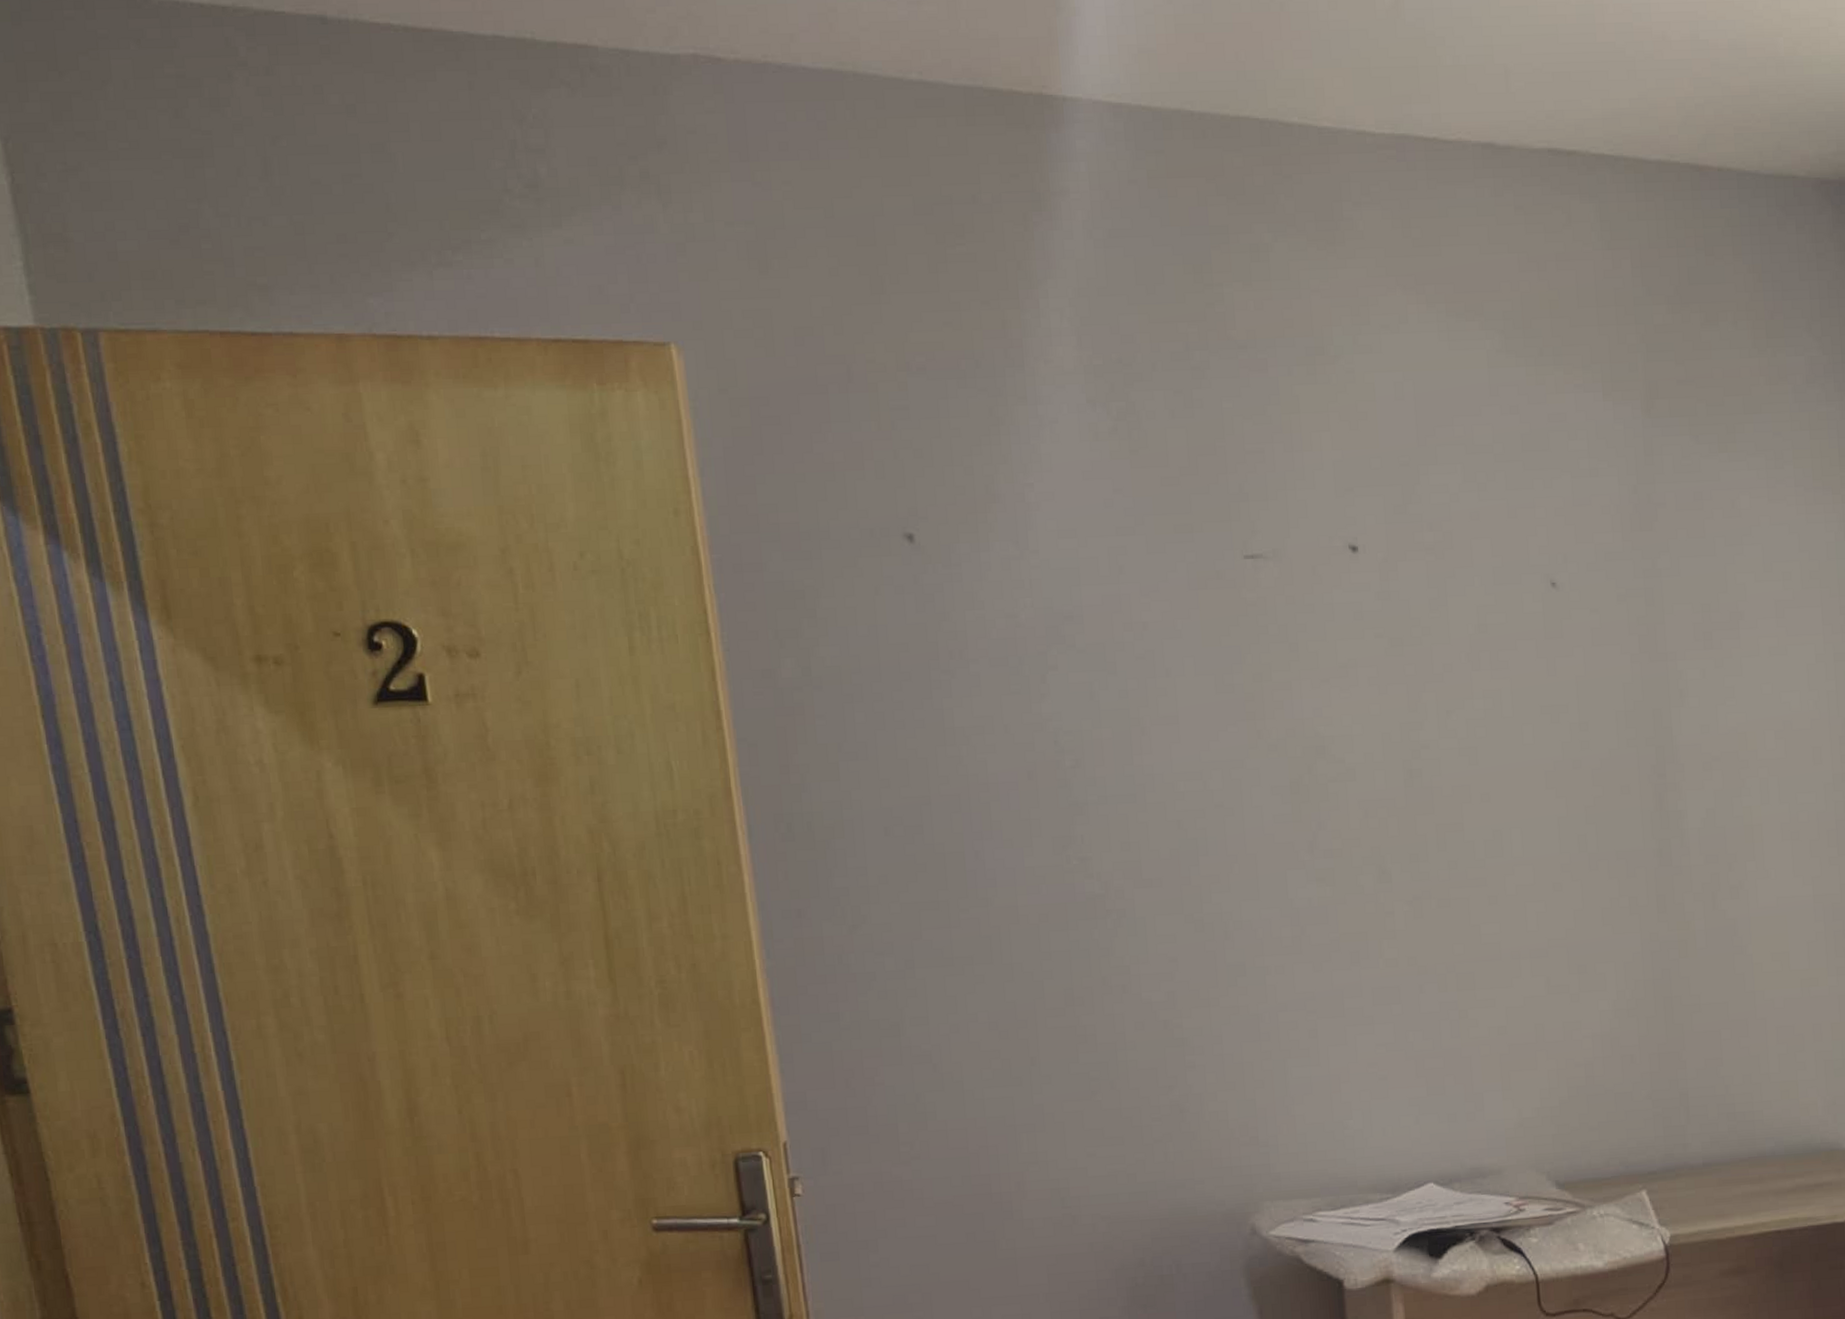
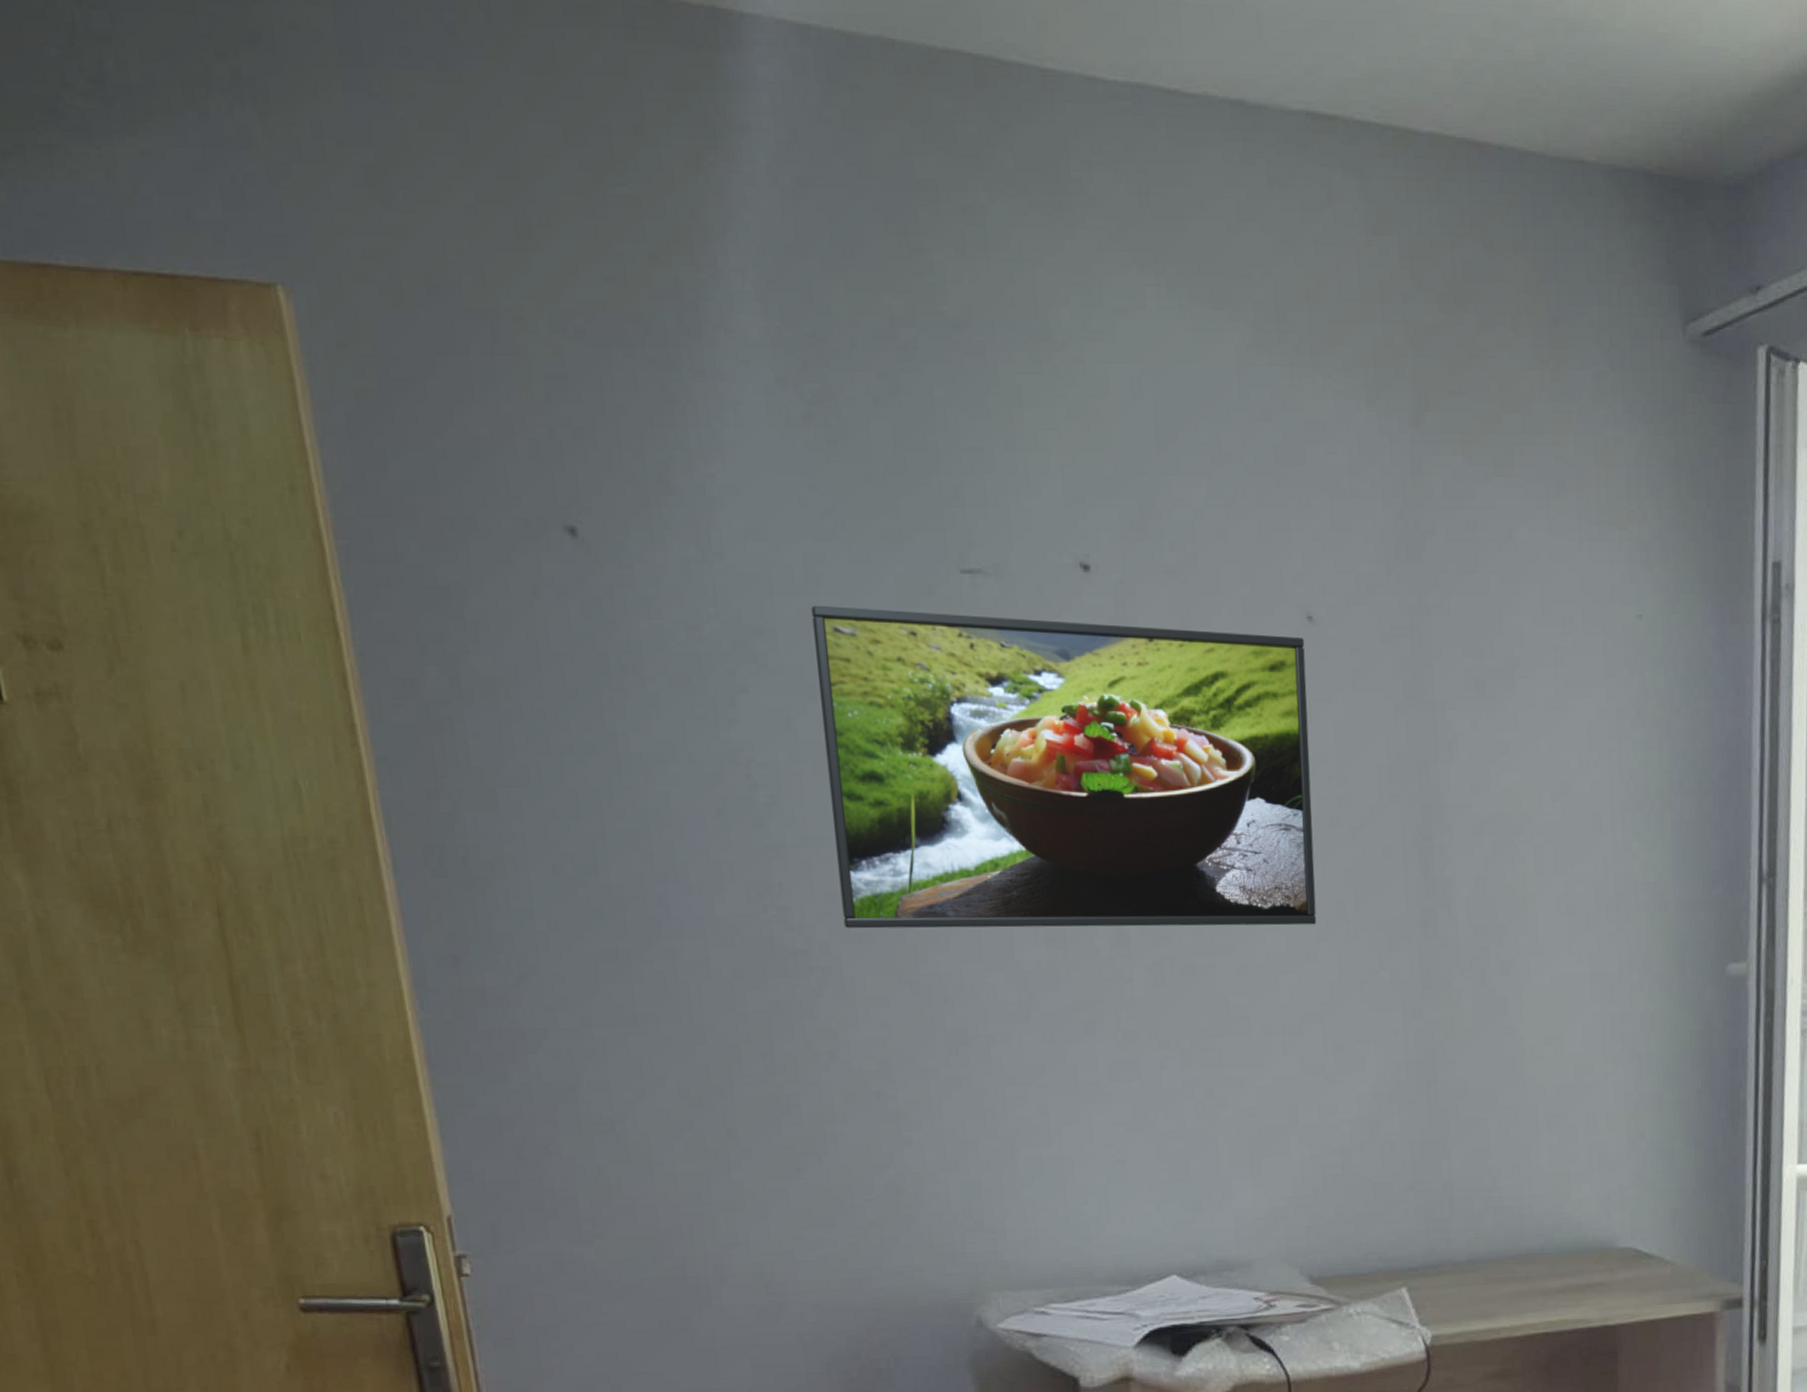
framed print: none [1113,591,1561,874] -> present [811,605,1317,929]

